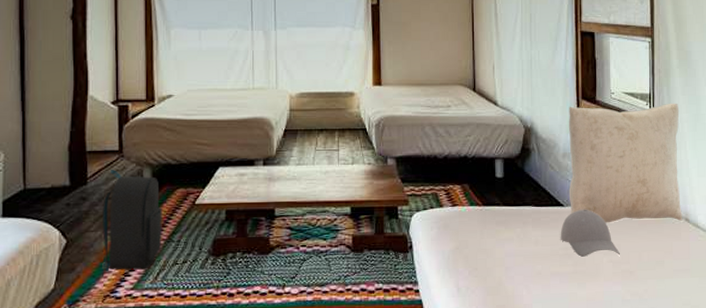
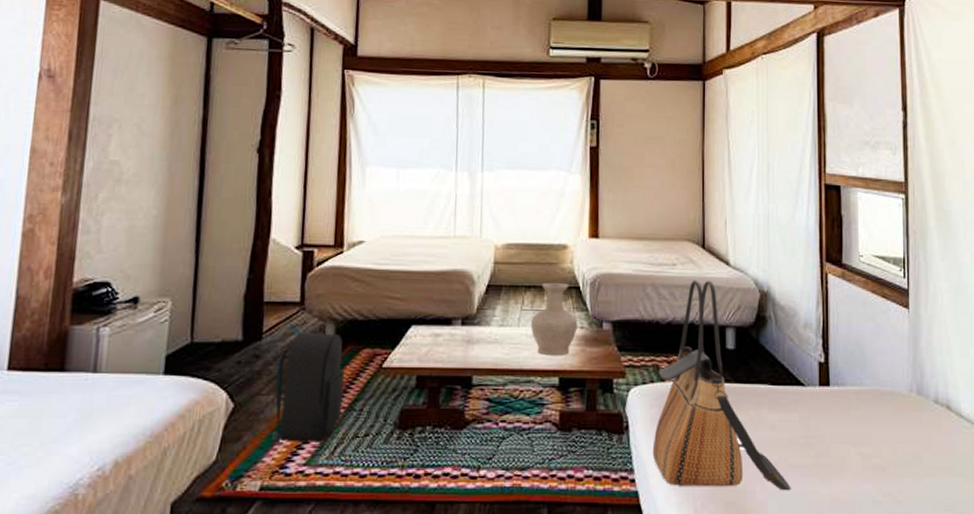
vase: none [325,125,366,188] -> present [531,282,578,355]
tote bag: none [433,119,553,295] -> present [652,280,791,491]
baseball cap: present [560,209,620,257] -> none [800,390,870,447]
pillow: present [568,103,683,223] -> none [810,269,944,409]

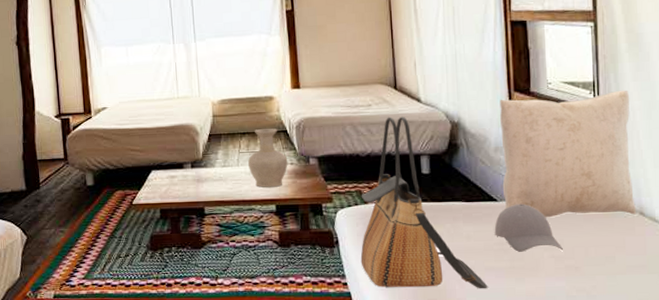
backpack: present [272,324,345,444] -> none [54,175,106,264]
baseball cap: none [800,390,870,447] -> present [494,203,563,252]
pillow: none [810,269,944,409] -> present [500,90,637,218]

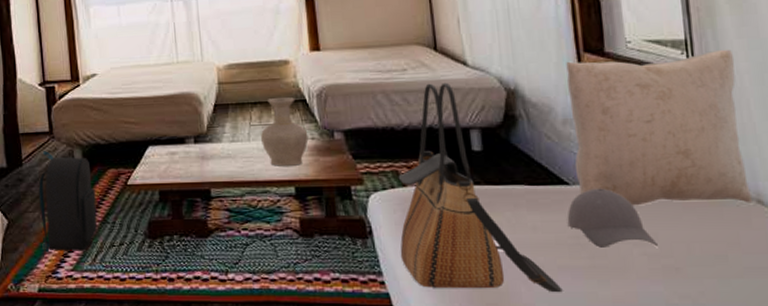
backpack: none [54,175,106,264] -> present [38,151,98,253]

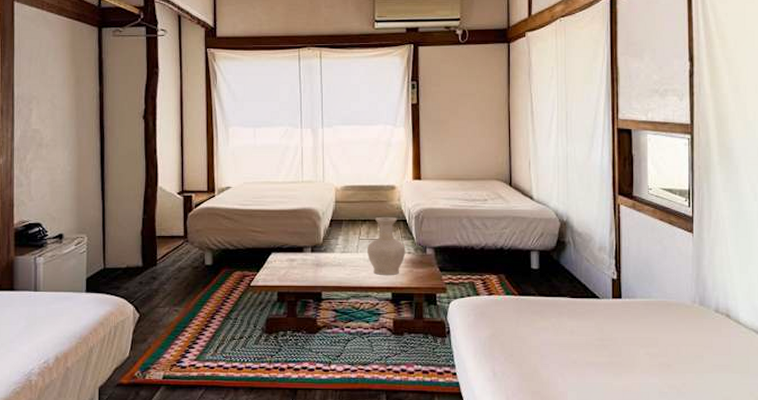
backpack: present [38,151,98,253] -> none [170,253,222,344]
tote bag: present [398,82,563,293] -> none [470,212,588,383]
pillow: present [566,49,753,206] -> none [604,199,724,317]
baseball cap: present [567,188,658,248] -> none [596,302,657,348]

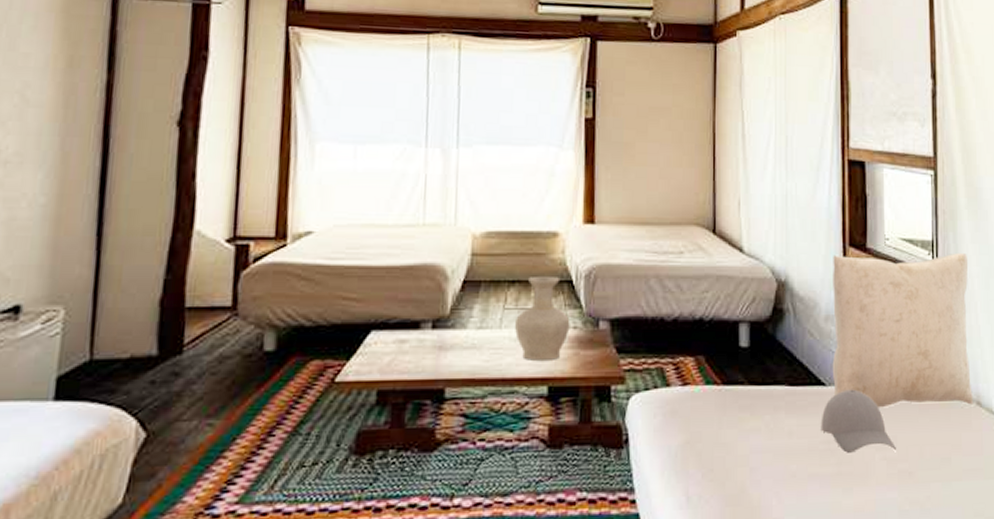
baseball cap: none [596,302,657,348] -> present [821,389,896,453]
pillow: none [604,199,724,317] -> present [832,252,974,408]

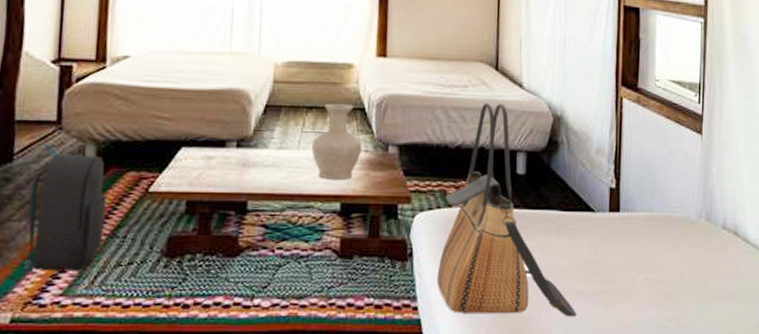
backpack: none [195,333,288,479] -> present [24,144,107,273]
tote bag: none [655,269,811,505] -> present [436,102,577,317]
baseball cap: present [821,389,896,453] -> none [588,216,657,273]
pillow: present [832,252,974,408] -> none [601,93,733,234]

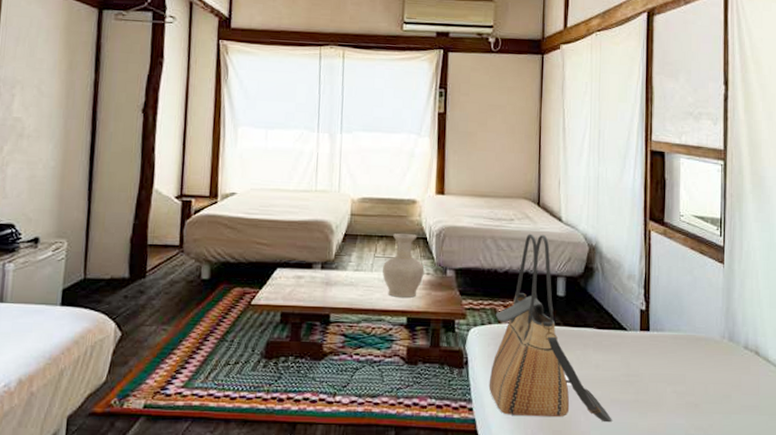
backpack: present [24,144,107,273] -> none [154,264,218,368]

